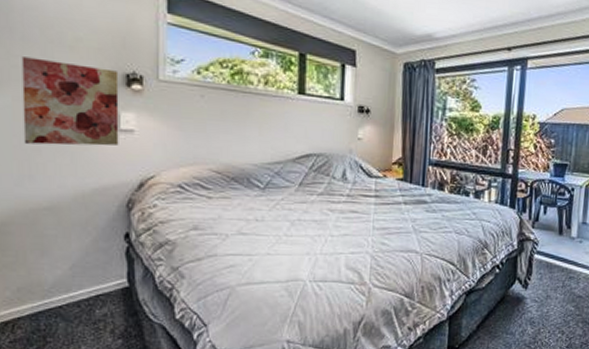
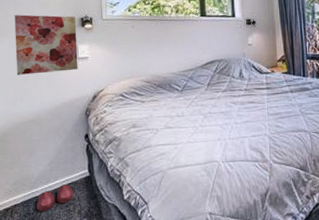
slippers: none [51,296,105,328] -> present [37,184,74,212]

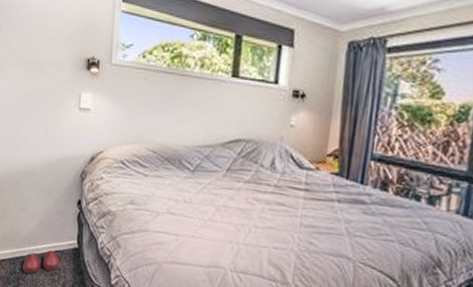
wall art: present [14,14,78,75] -> none [14,45,82,122]

